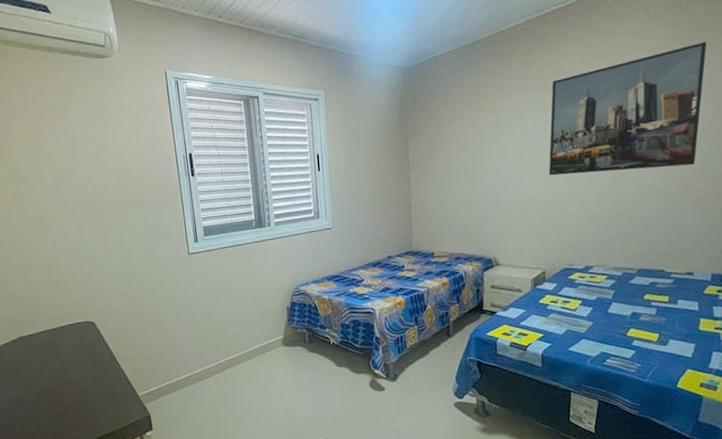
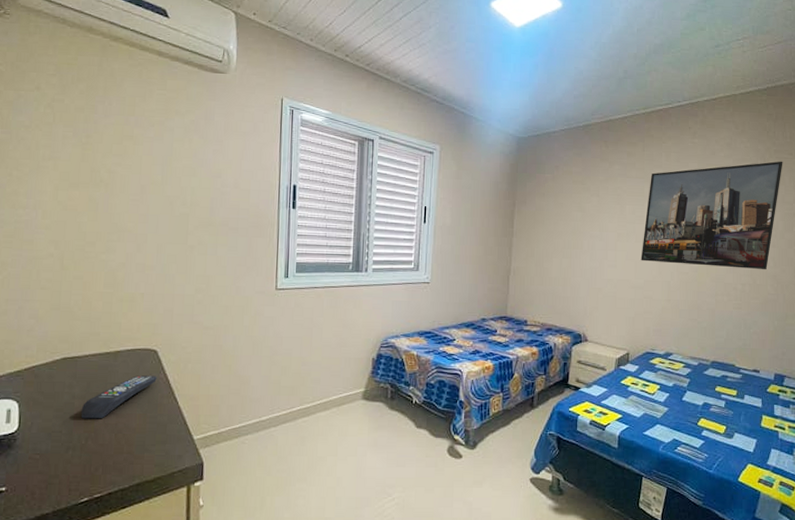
remote control: none [41,344,99,388] -> present [80,375,157,419]

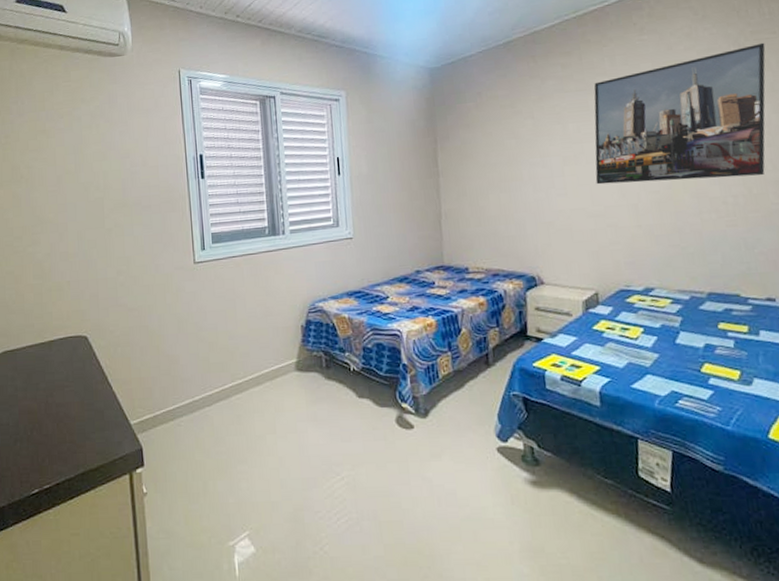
remote control: present [80,375,157,419] -> none [24,362,90,411]

